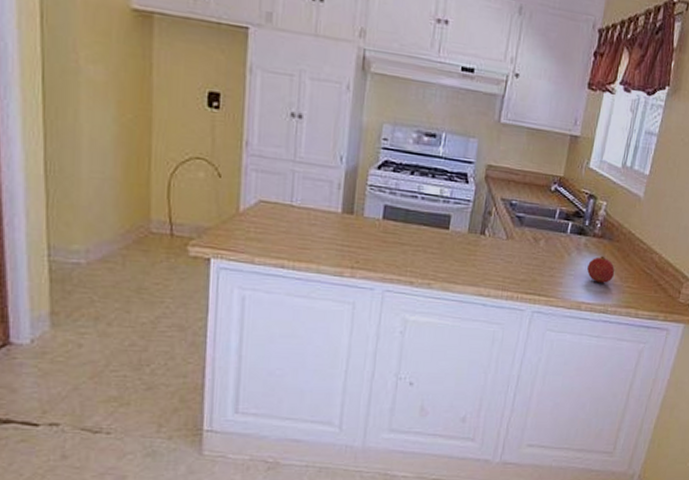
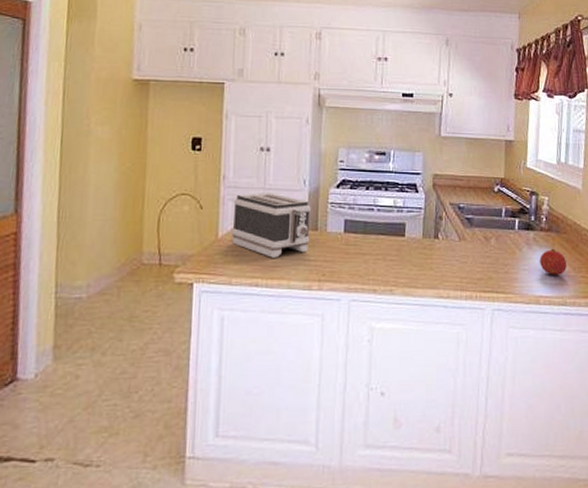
toaster: none [254,165,347,239] -> present [230,193,311,258]

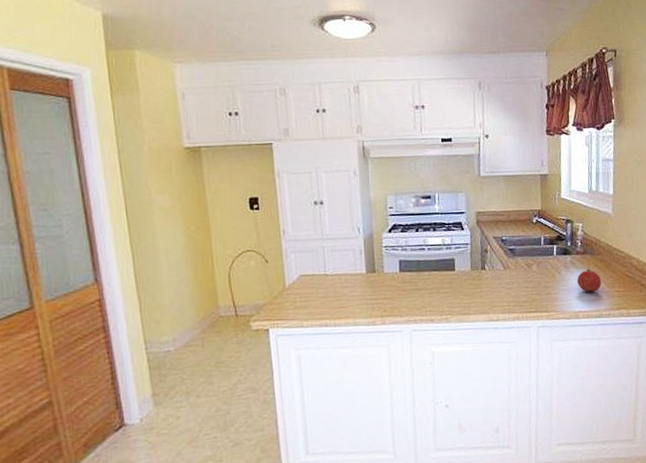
toaster: present [230,193,311,258] -> none [295,242,370,300]

